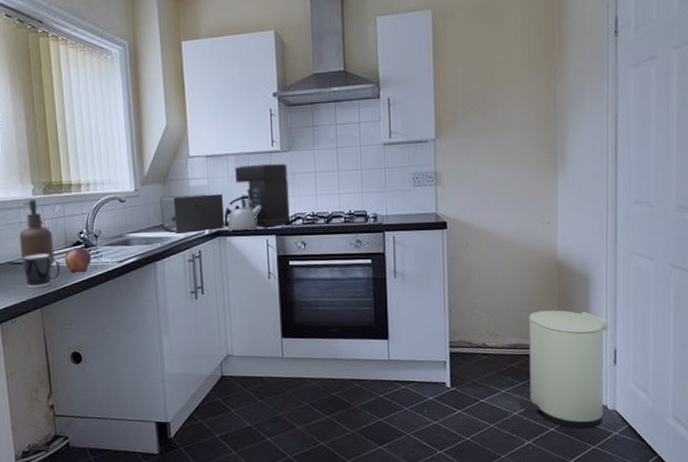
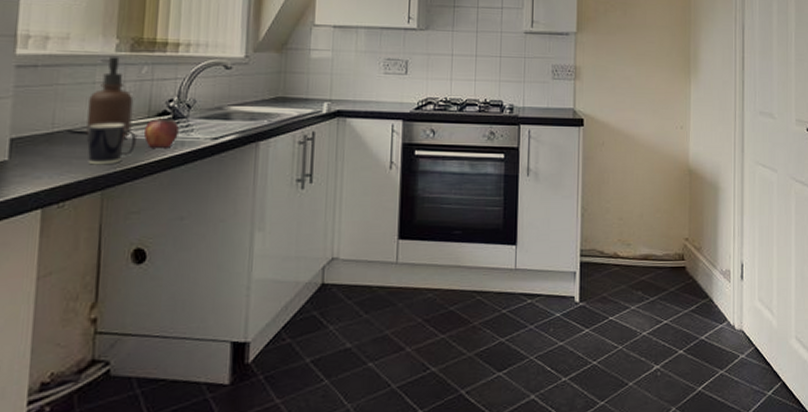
toaster: present [160,193,224,234] -> none [272,67,347,110]
kettle: present [224,195,262,232] -> none [345,73,391,113]
coffee maker: present [235,163,290,228] -> none [364,40,423,111]
pedal bin: present [519,310,608,429] -> none [649,219,735,351]

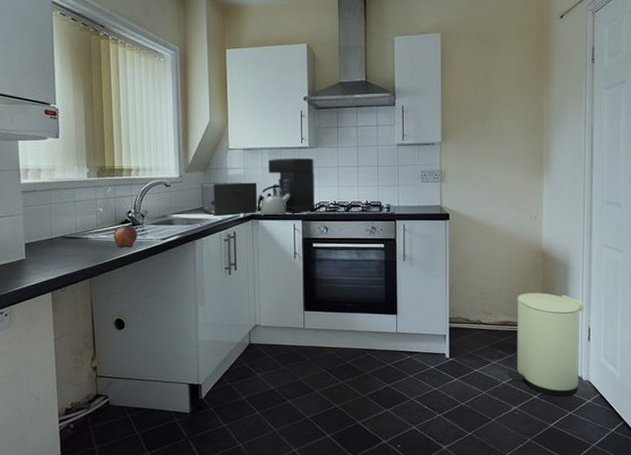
soap dispenser: present [86,57,134,138] -> none [73,182,105,241]
mug: present [87,122,136,165] -> none [74,230,109,261]
toaster: none [272,67,347,110] -> present [201,181,257,216]
kettle: none [345,73,391,113] -> present [257,184,291,216]
coffee maker: none [364,40,423,111] -> present [268,158,315,213]
pedal bin: none [649,219,735,351] -> present [508,293,584,397]

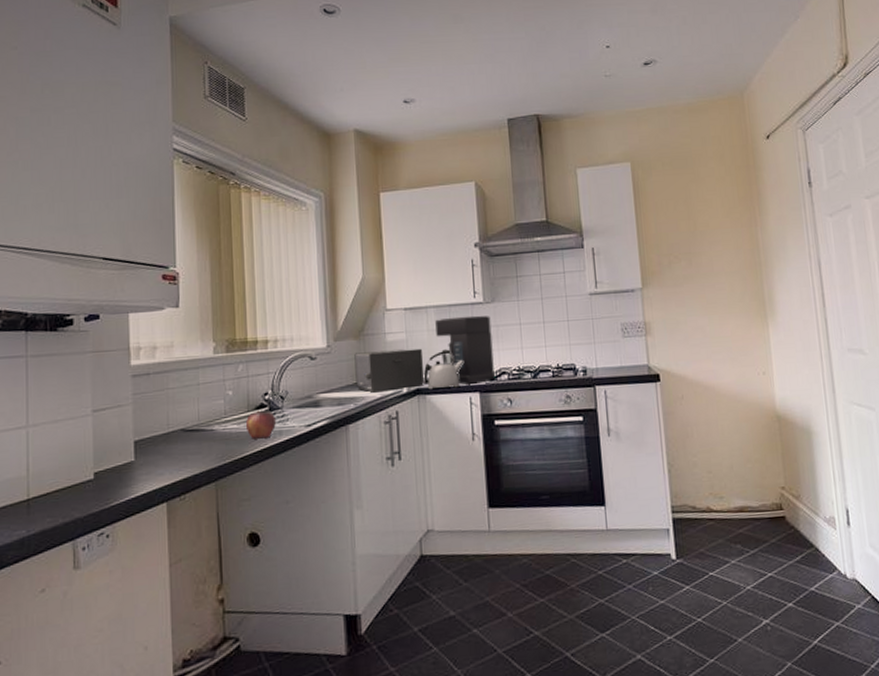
pedal bin: present [508,293,584,397] -> none [752,467,844,603]

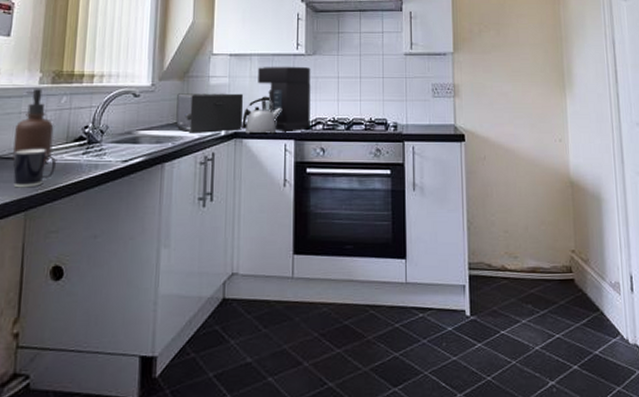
soap dispenser: none [196,358,235,433] -> present [13,89,54,163]
mug: none [197,418,240,459] -> present [13,148,56,188]
fruit: present [245,410,276,439] -> none [62,142,93,171]

